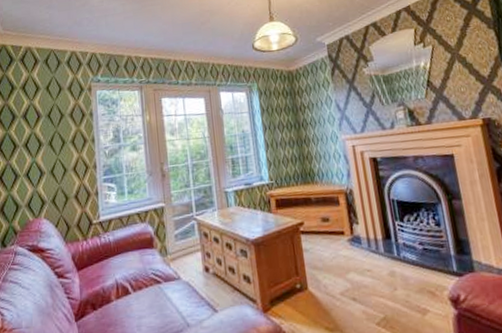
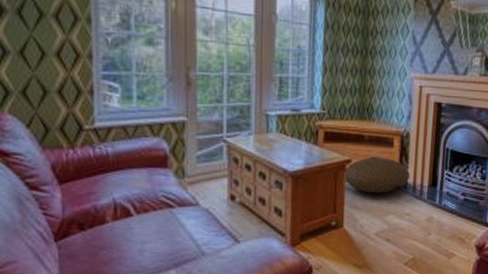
pouf: none [299,216,362,253] -> present [344,157,410,194]

